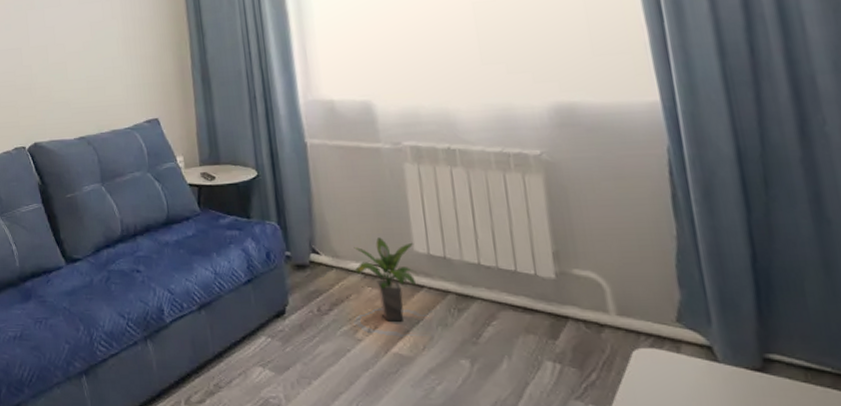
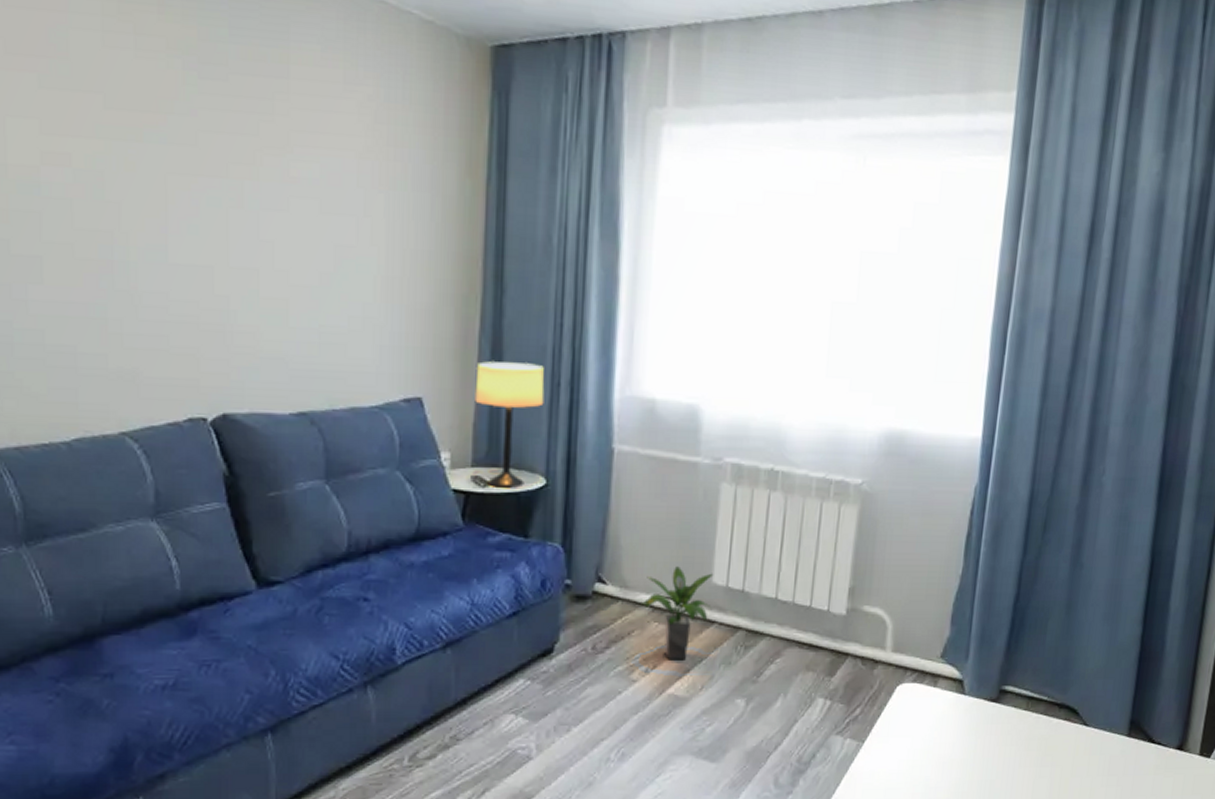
table lamp: none [193,84,246,180] -> present [475,361,545,488]

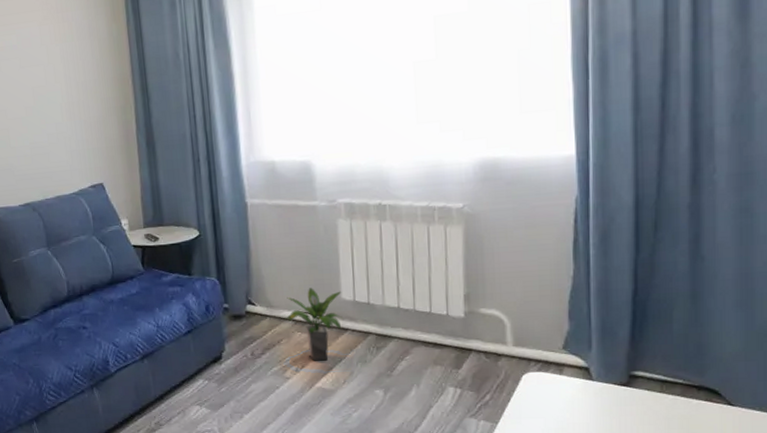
table lamp: present [475,361,545,488] -> none [138,147,190,241]

